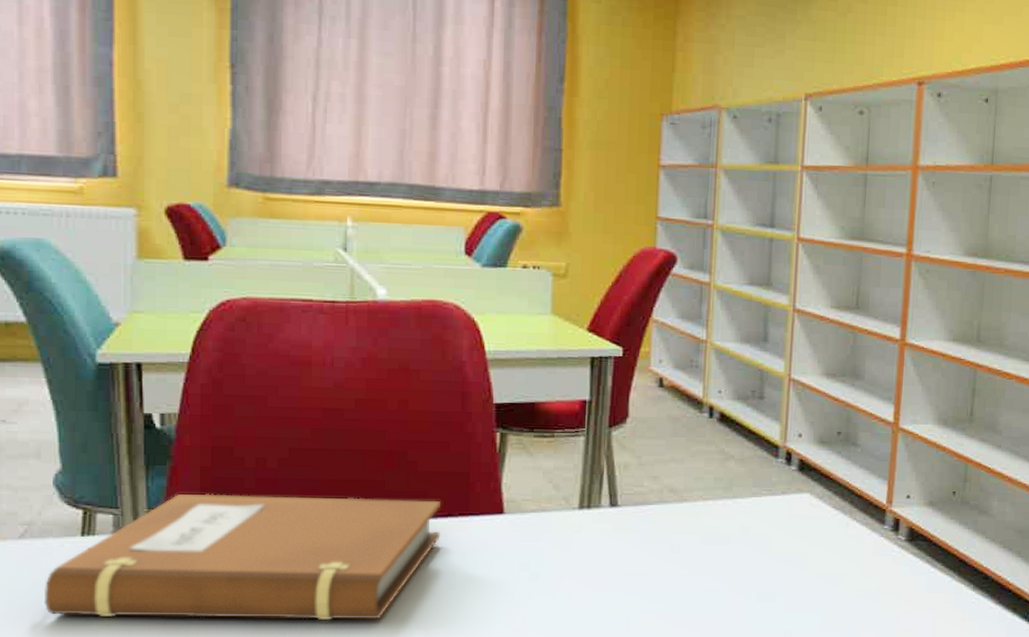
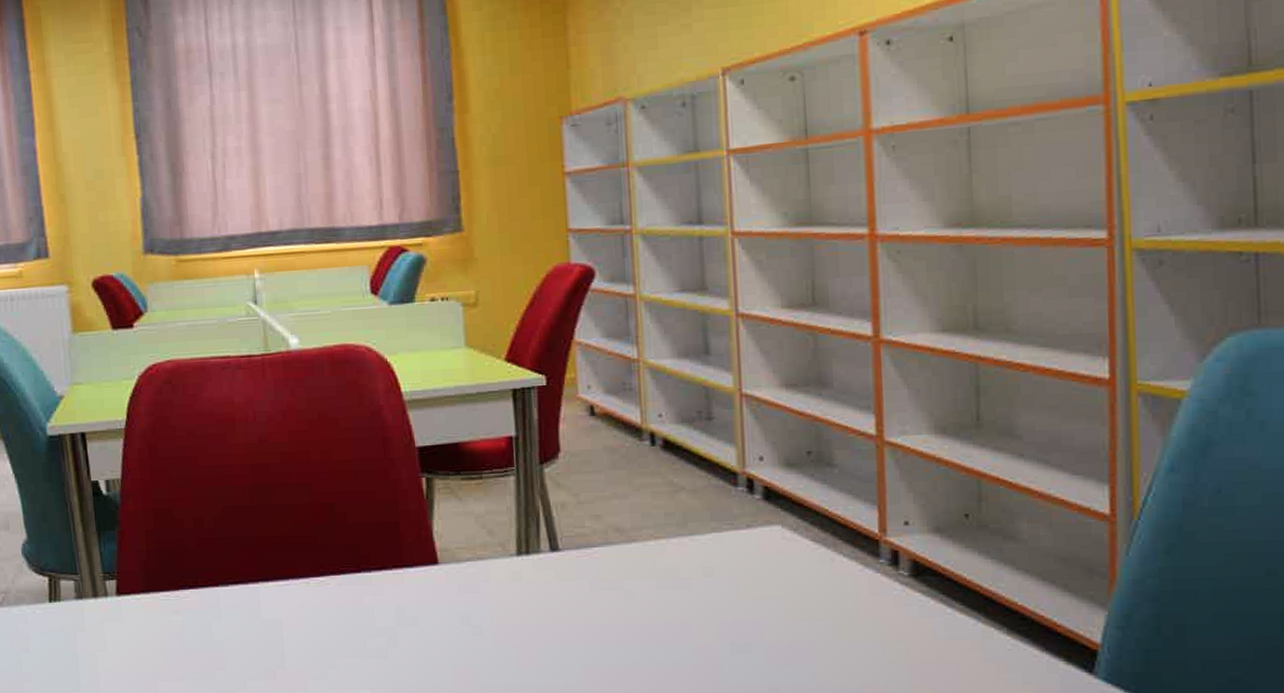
notebook: present [43,493,442,621] -> none [23,553,377,681]

